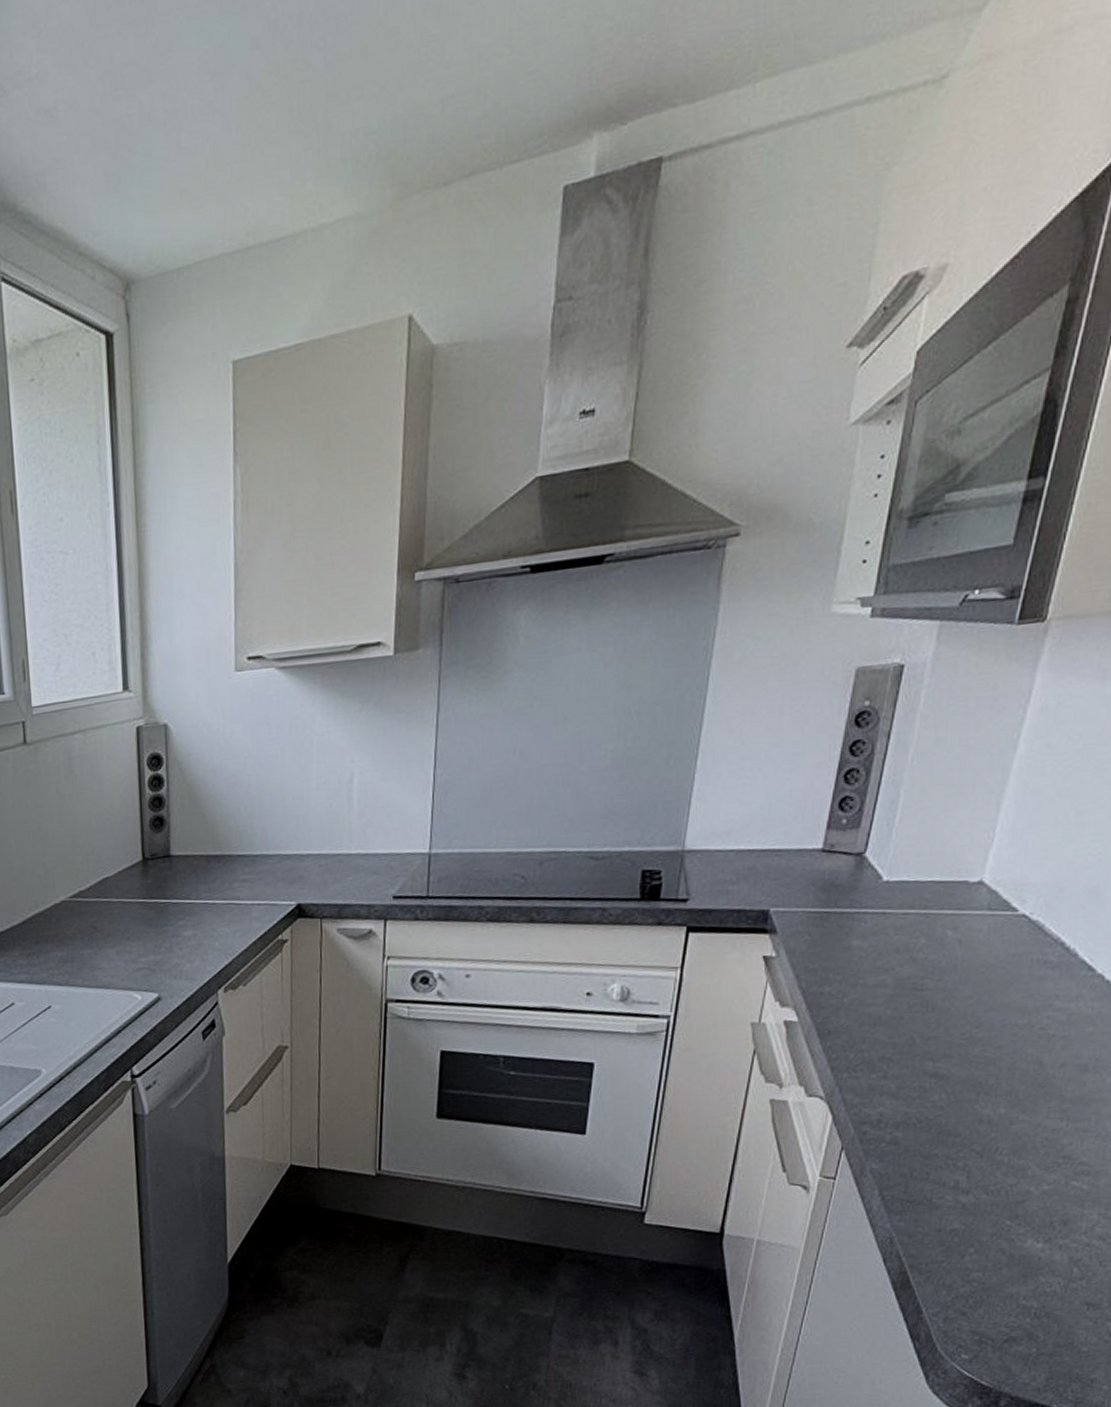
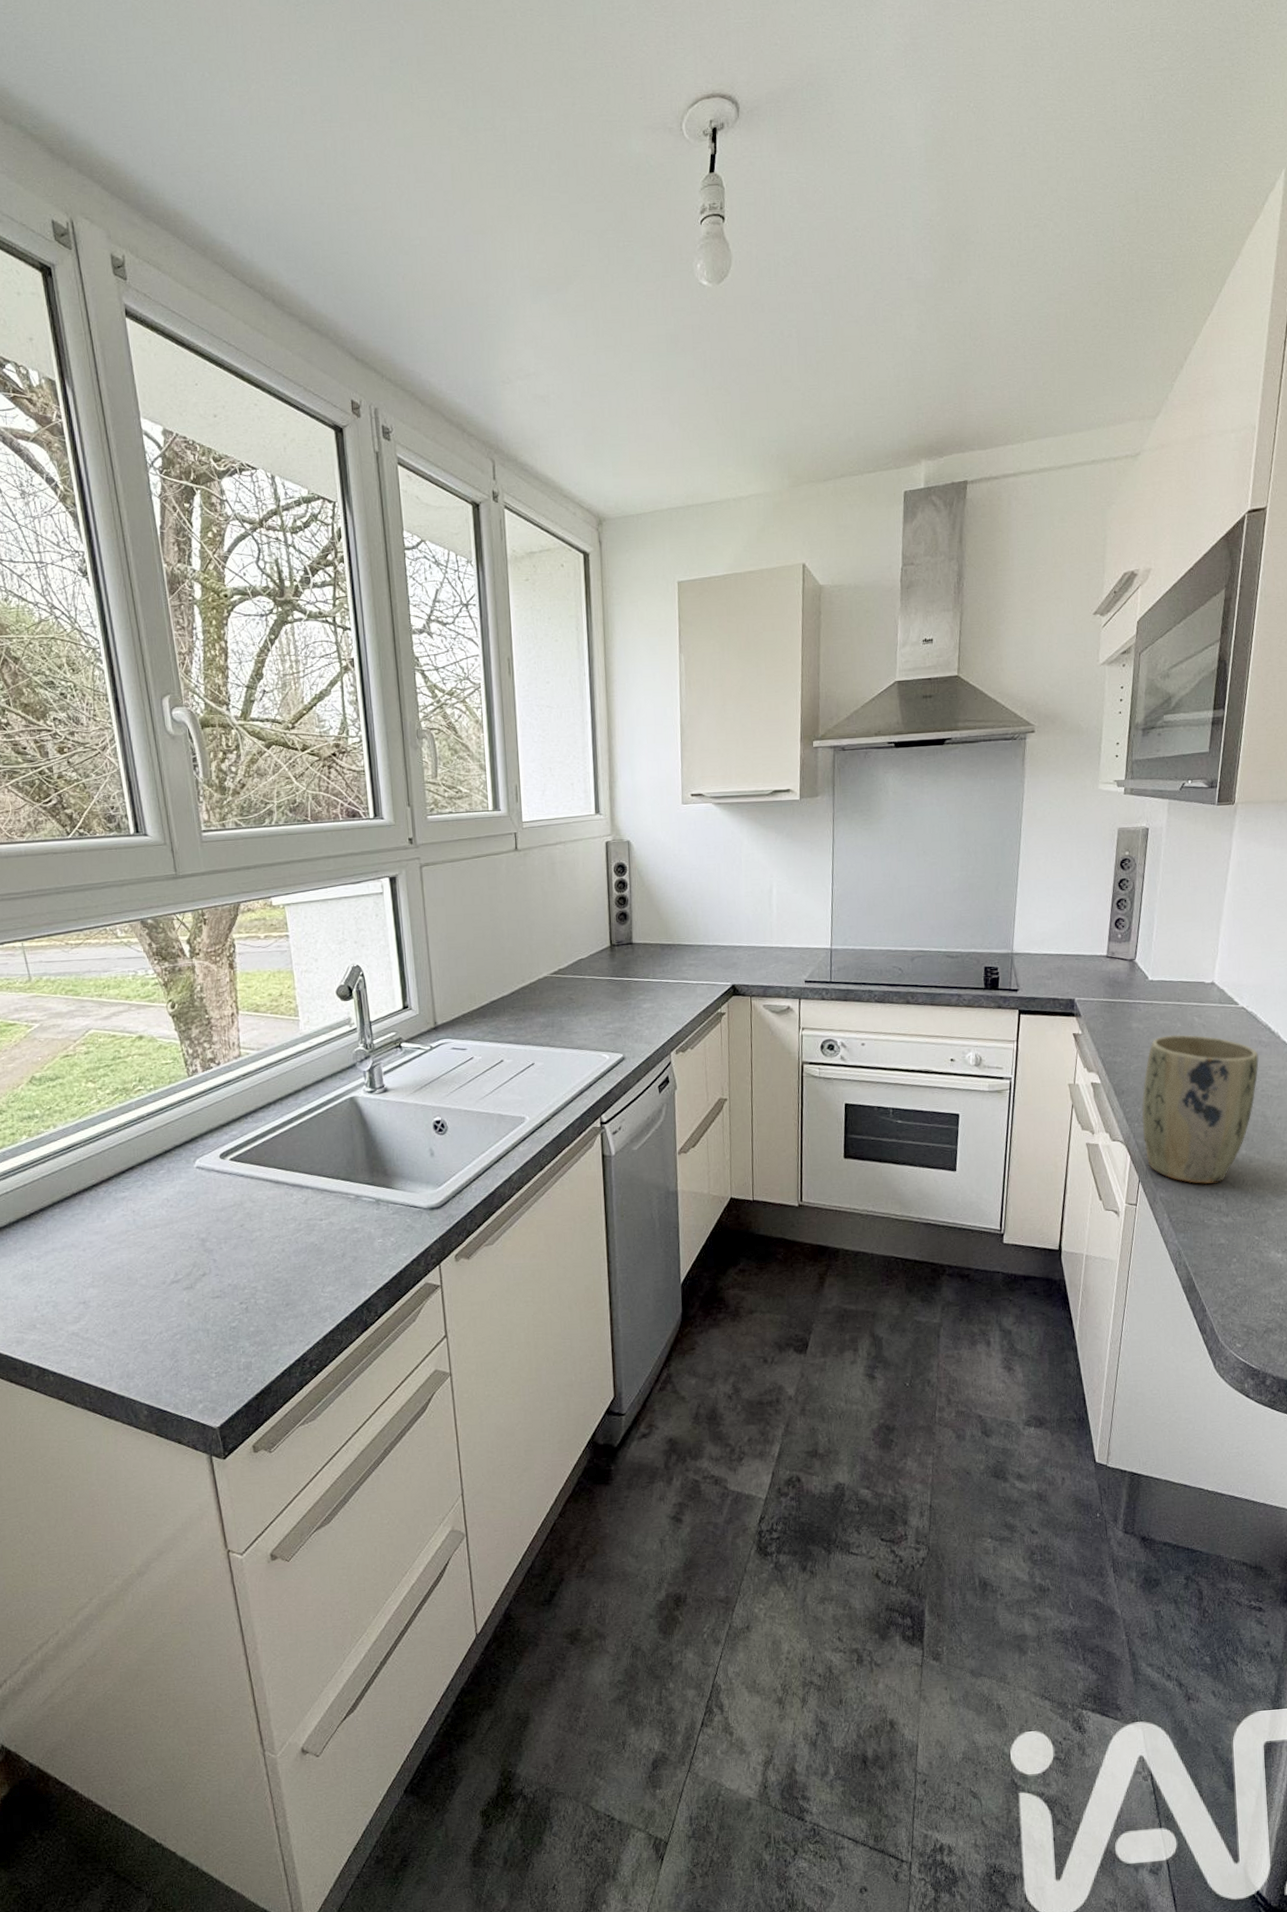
plant pot: none [853,954,1040,1152] -> present [1141,1034,1259,1184]

